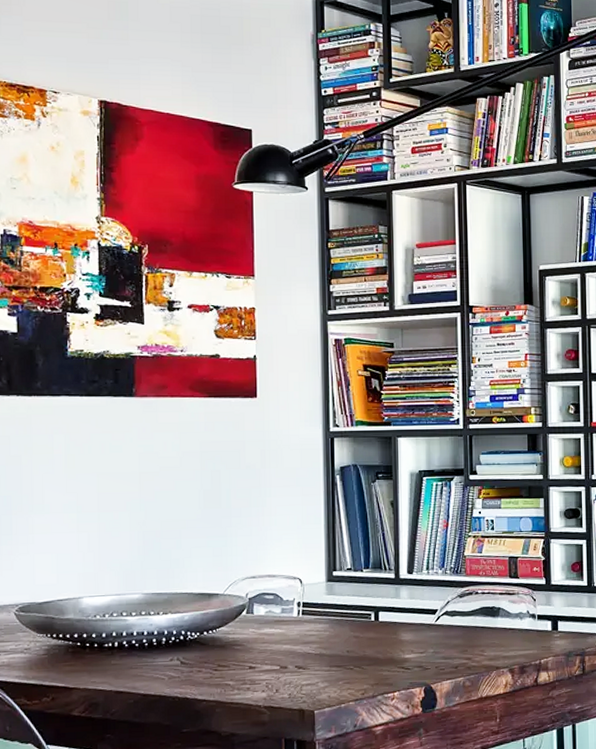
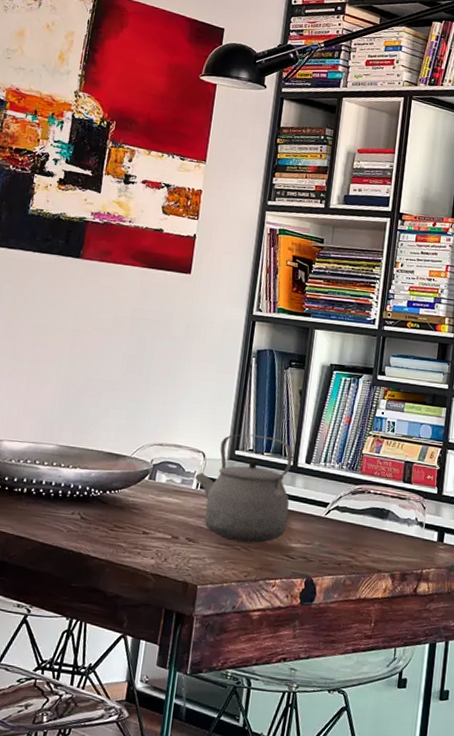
tea kettle: none [295,553,398,662] -> present [195,434,293,543]

